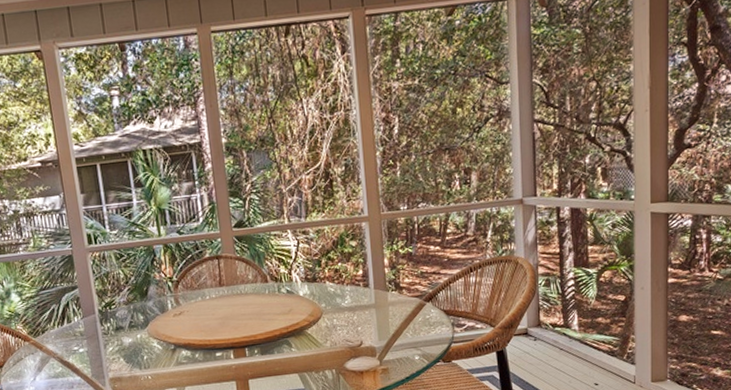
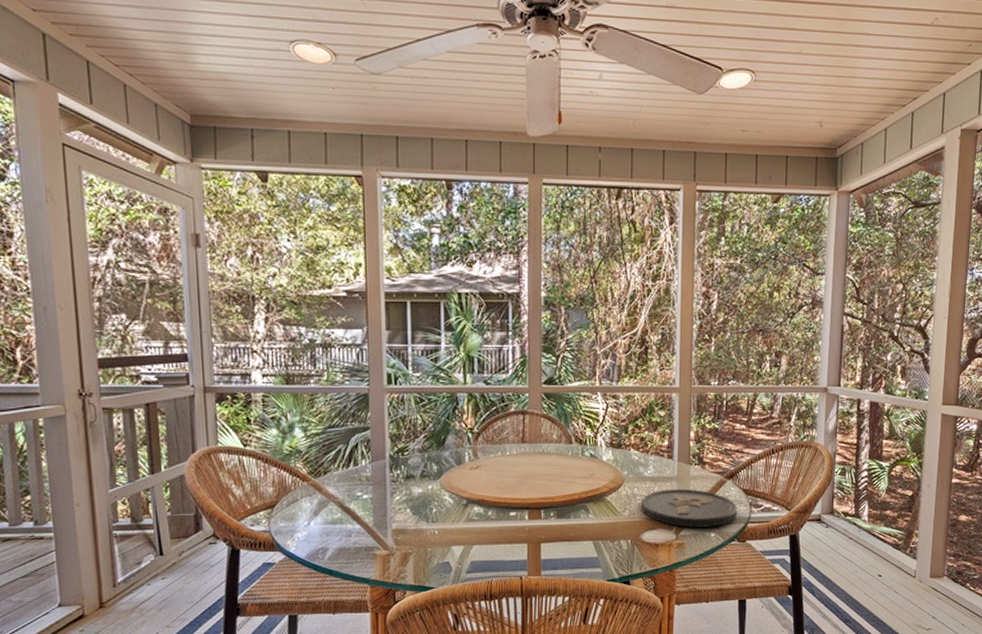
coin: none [341,315,440,353] -> present [641,488,737,528]

